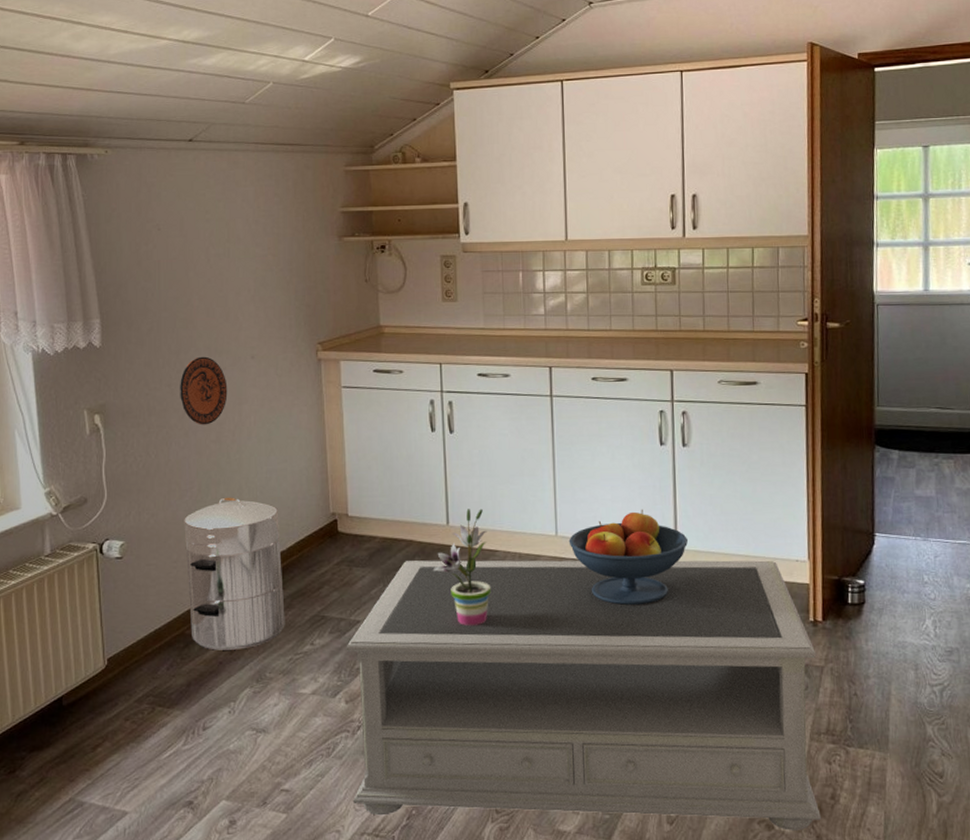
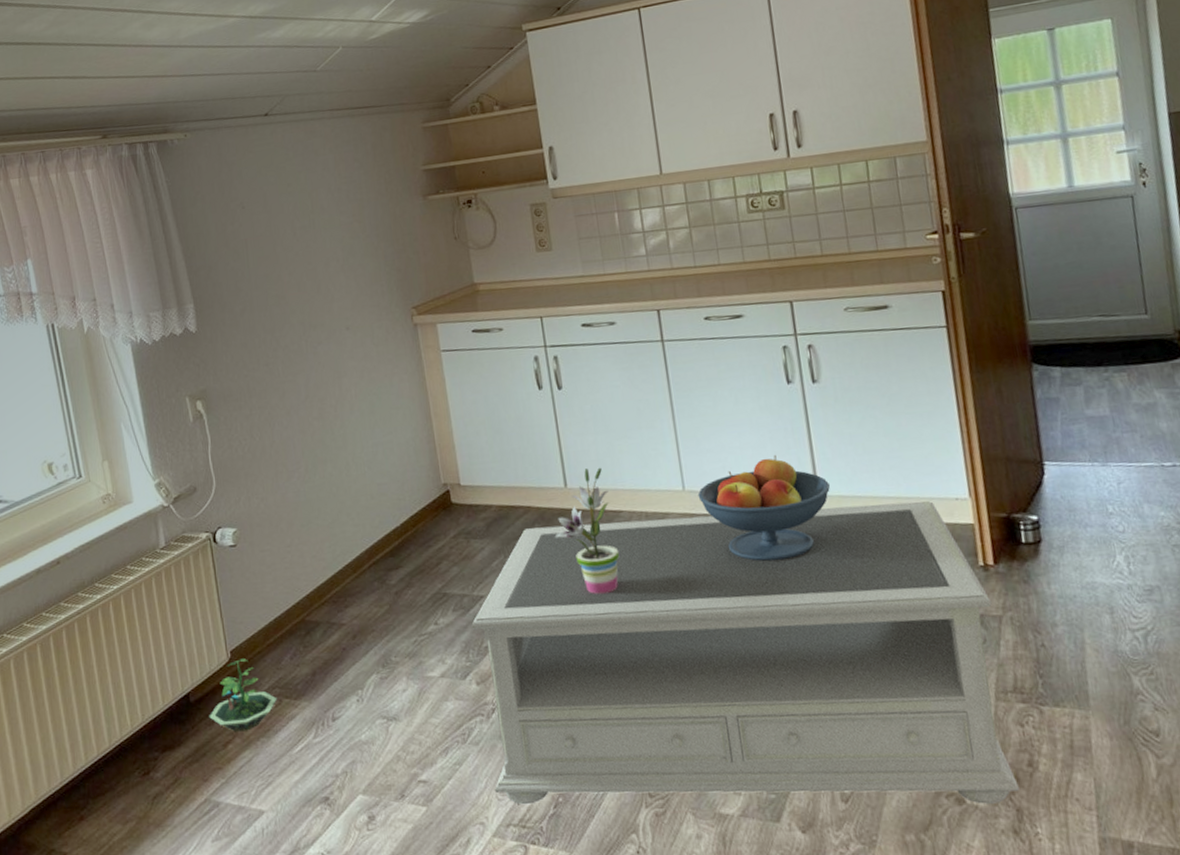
terrarium: none [81,667,150,736] -> present [209,658,278,732]
decorative plate: present [180,356,228,425] -> none [277,332,326,403]
waste bin: present [183,497,285,650] -> none [292,474,406,636]

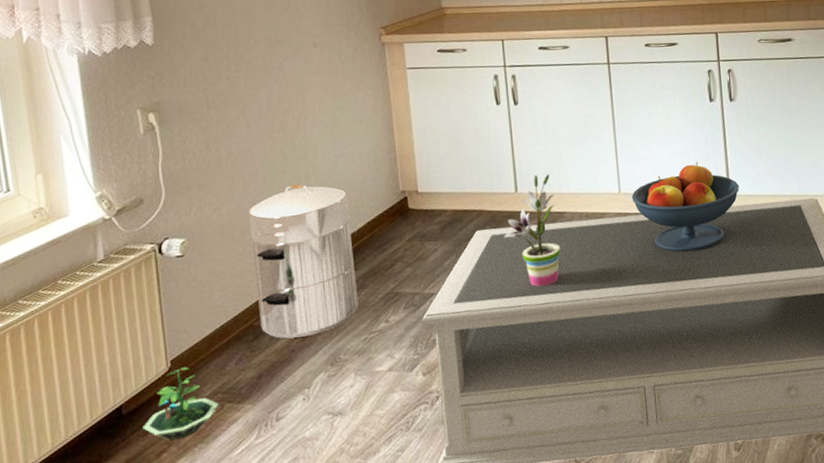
waste bin: none [292,474,406,636] -> present [247,184,359,339]

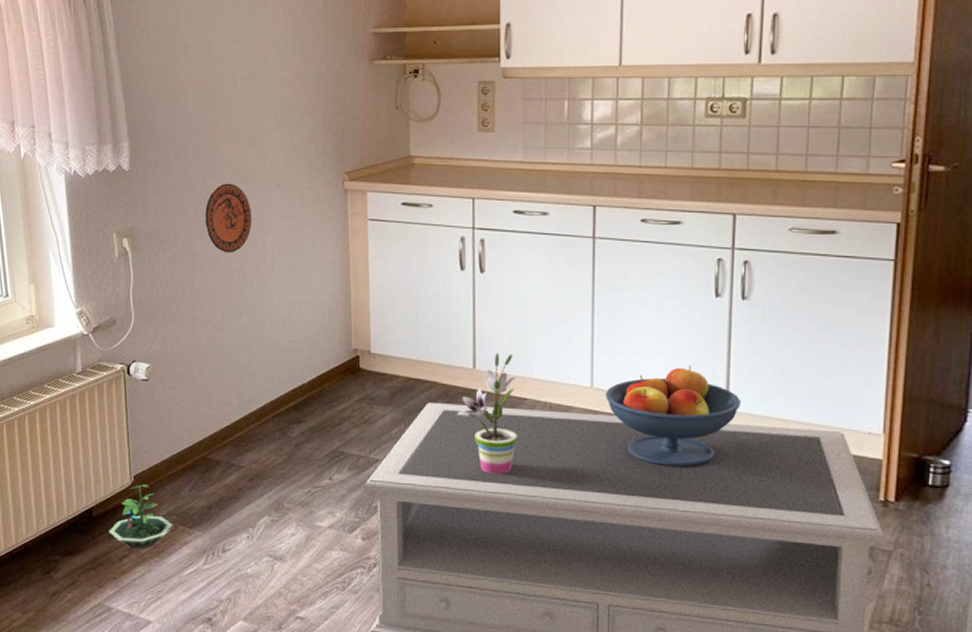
decorative plate: none [240,47,290,116] -> present [205,183,252,253]
waste bin: present [247,184,359,339] -> none [206,326,304,478]

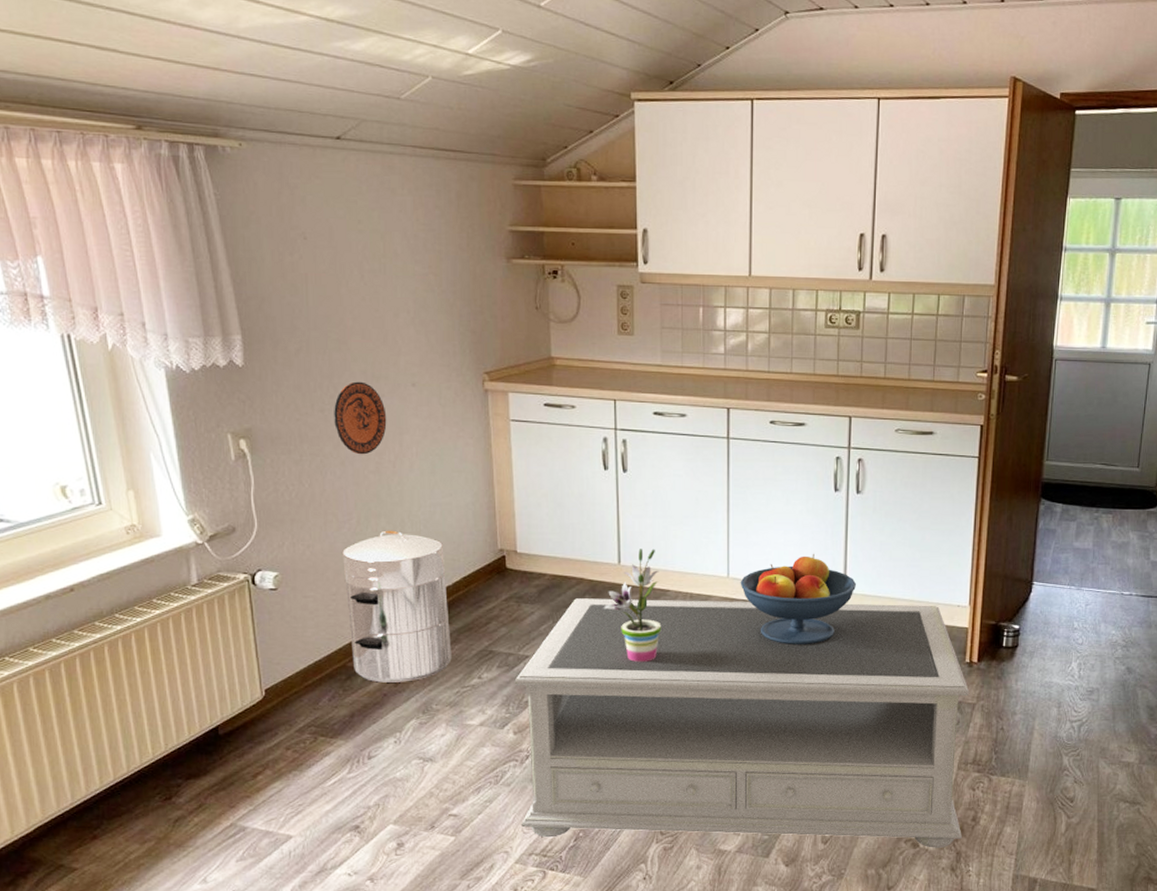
terrarium: present [109,484,173,549] -> none [239,697,313,765]
waste bin: none [206,326,304,478] -> present [341,530,452,683]

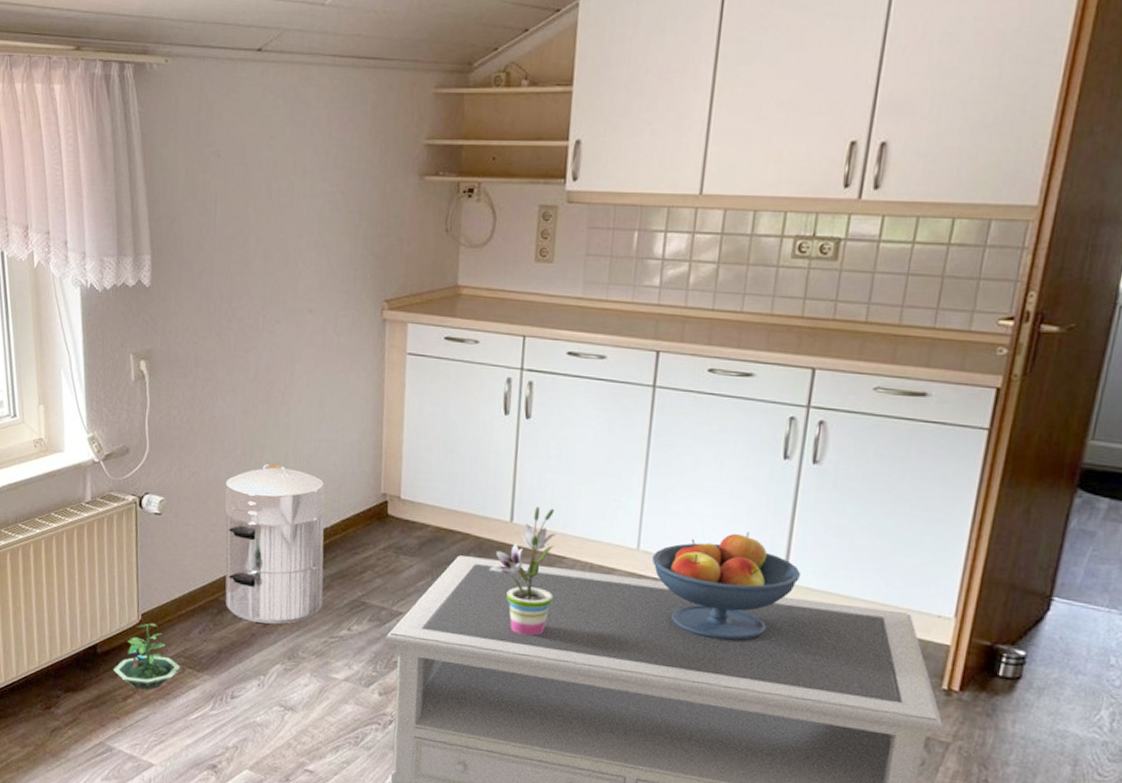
terrarium: none [239,697,313,765] -> present [113,623,181,690]
decorative plate: present [334,381,387,455] -> none [229,305,281,383]

